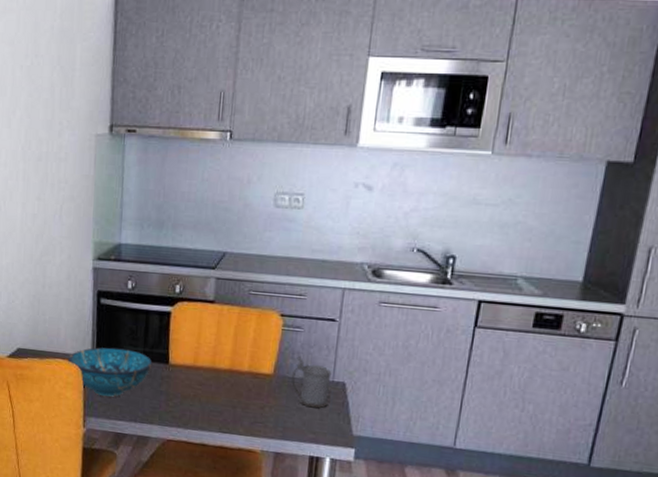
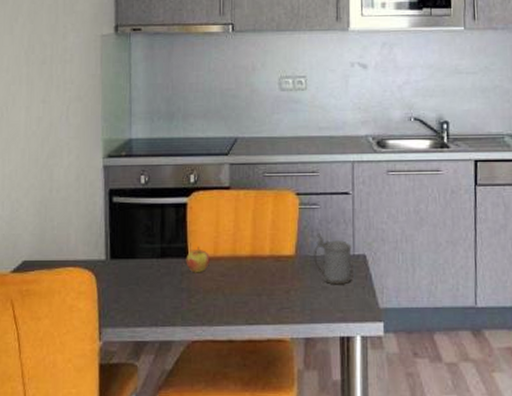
decorative bowl: present [67,347,153,397] -> none [79,247,171,303]
apple: none [166,355,189,380] -> present [186,247,210,273]

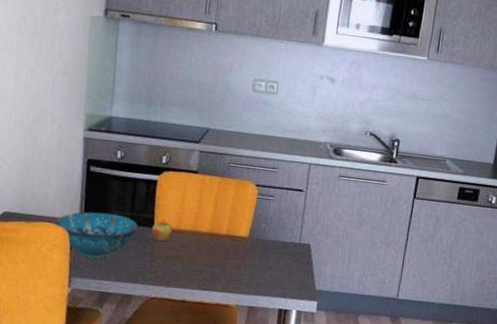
decorative bowl: none [79,247,171,303] -> present [55,211,139,259]
beer stein: present [313,233,352,285] -> none [264,221,299,267]

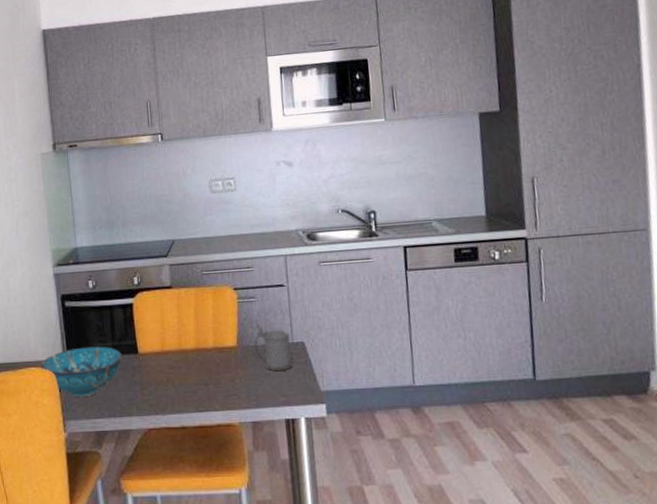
apple: present [151,219,173,242] -> none [136,343,158,367]
beer stein: none [264,221,299,267] -> present [254,325,293,372]

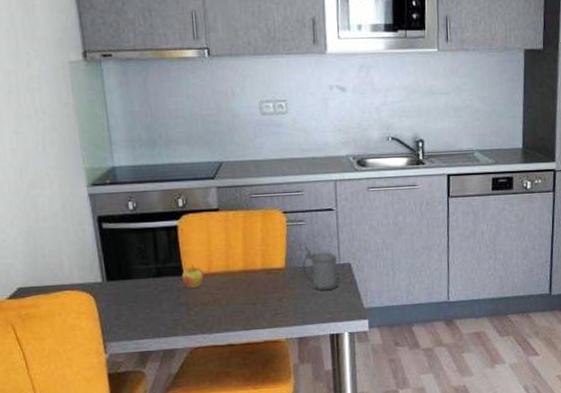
decorative bowl: present [40,346,123,398] -> none [76,268,167,320]
apple: none [136,343,158,367] -> present [181,265,205,289]

